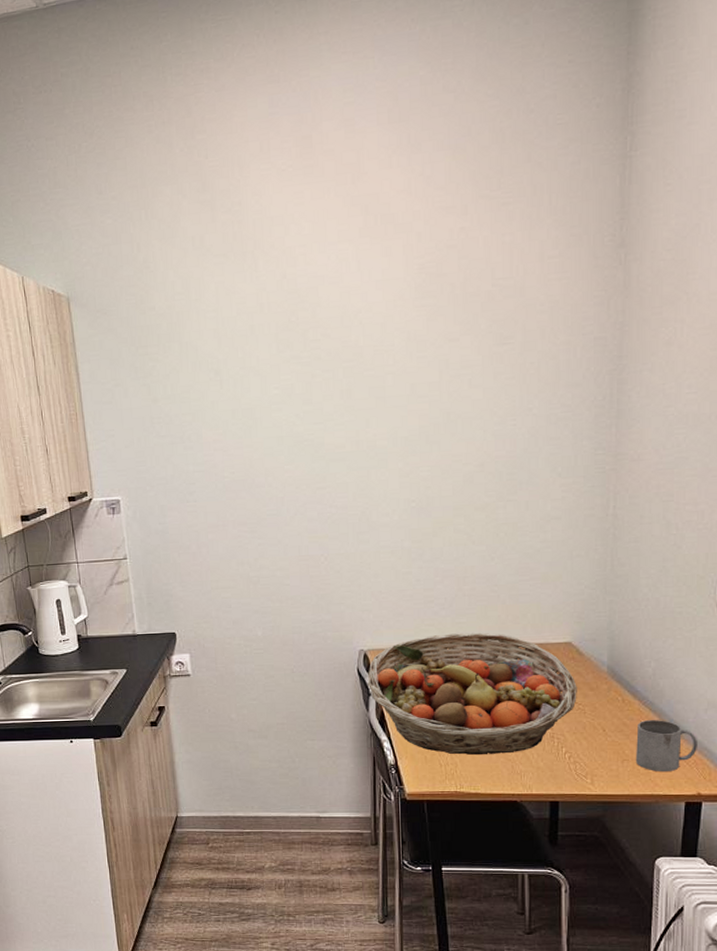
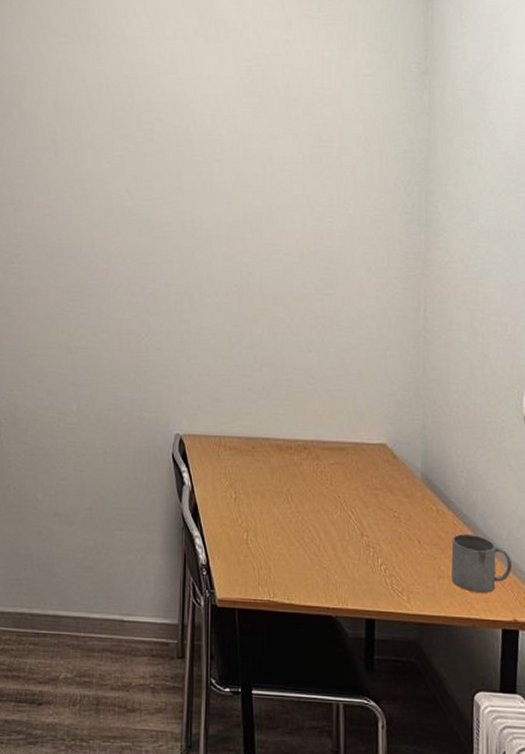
fruit basket: present [368,632,577,755] -> none [183,424,392,561]

